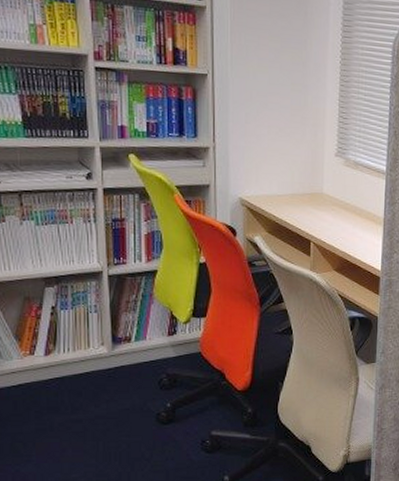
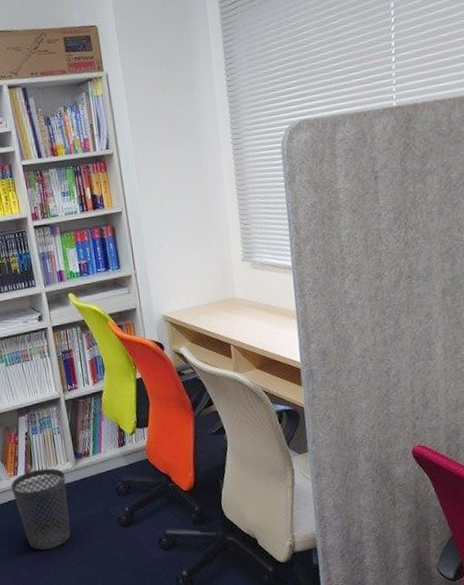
wastebasket: none [24,350,97,444] -> present [11,468,71,550]

